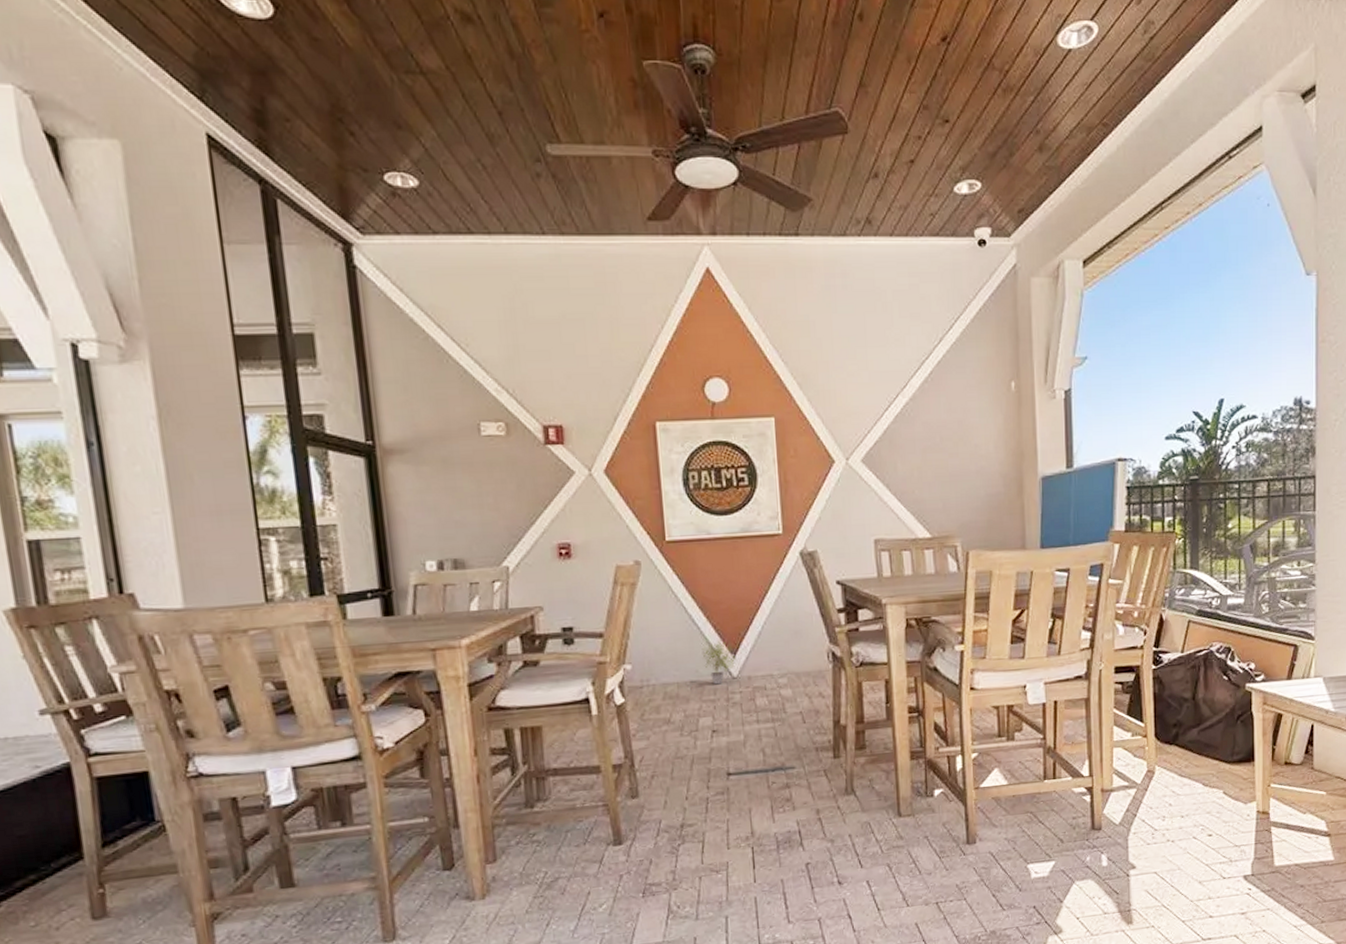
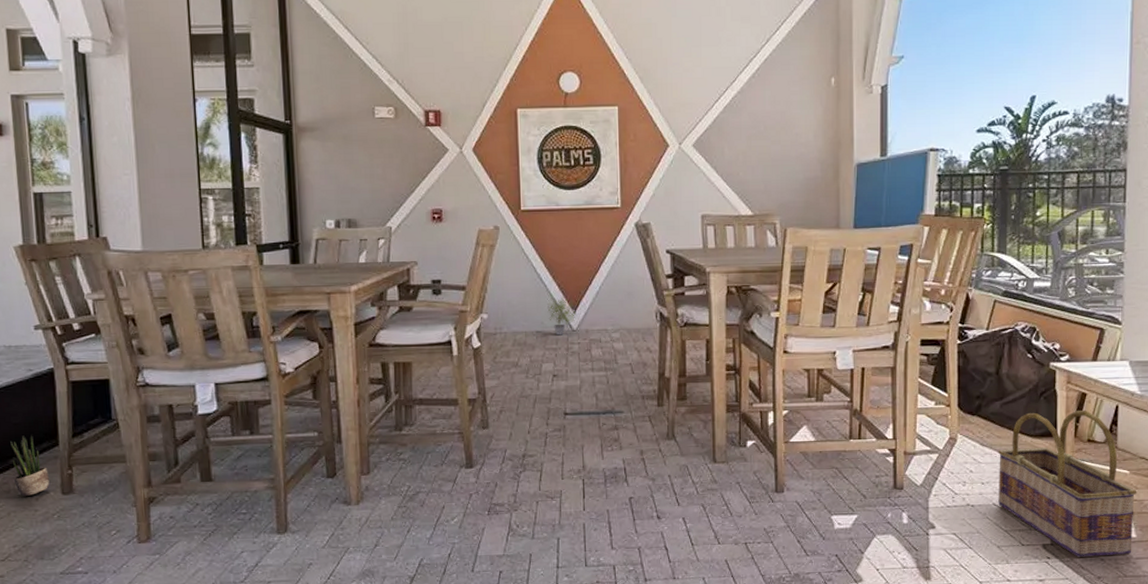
potted plant: none [14,849,74,928] -> present [10,435,50,497]
basket: none [1197,731,1334,886] -> present [998,410,1137,557]

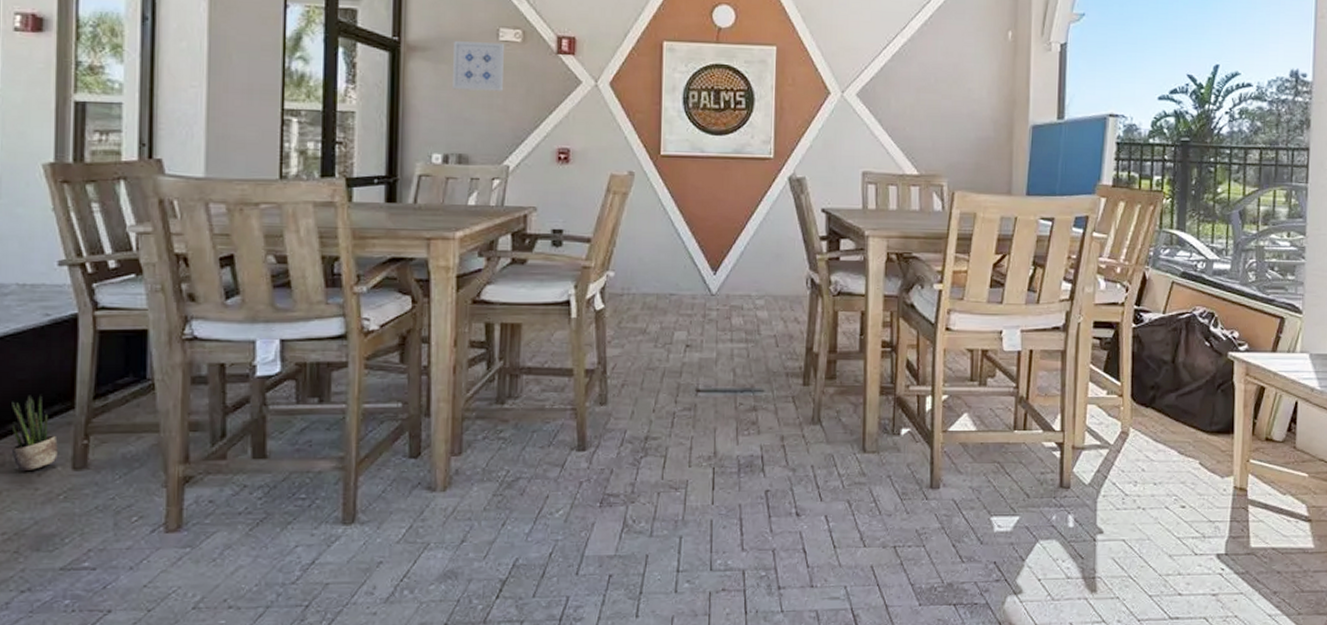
wall art: none [337,120,381,163] -> present [453,41,504,91]
potted plant: present [547,296,576,336] -> none [684,255,717,300]
basket: present [998,410,1137,557] -> none [1171,405,1316,569]

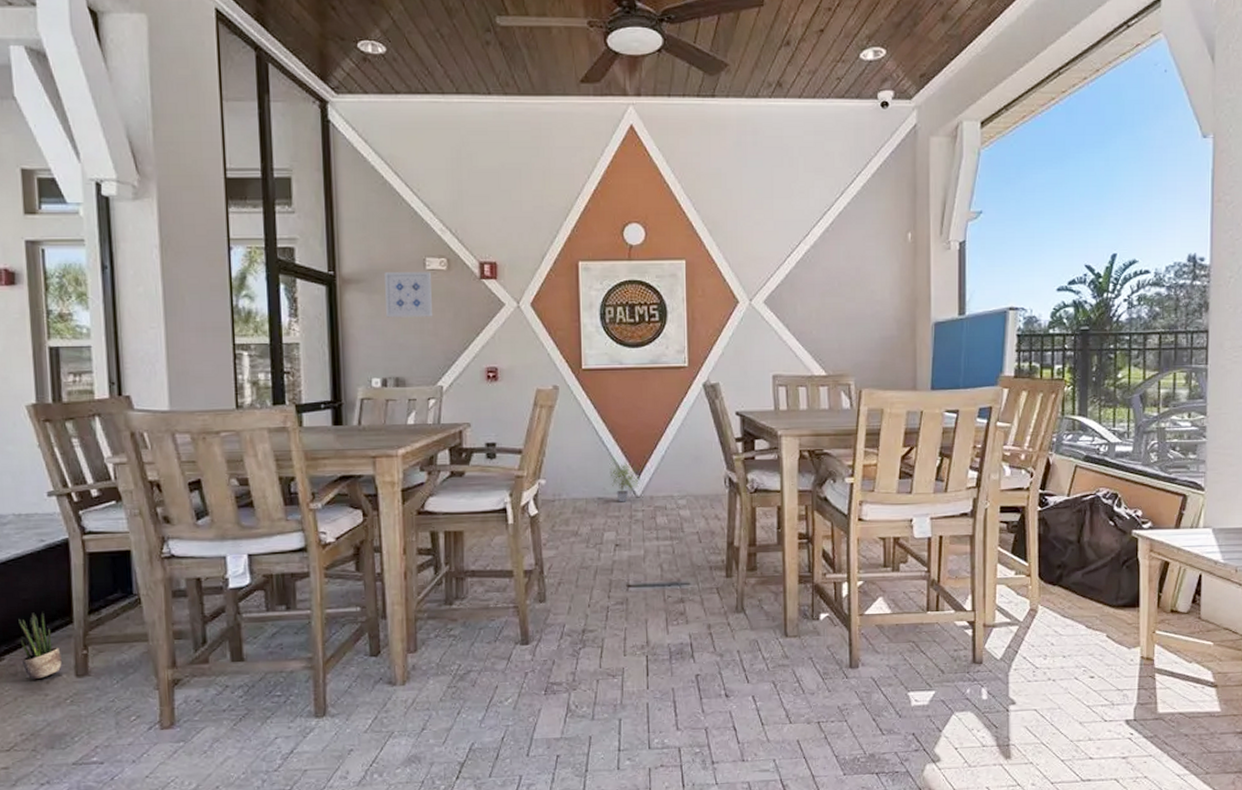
potted plant: none [684,255,717,300] -> present [609,460,640,502]

